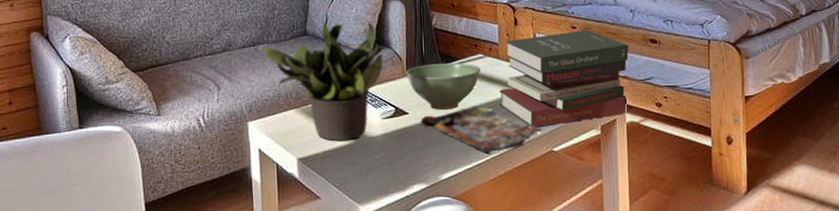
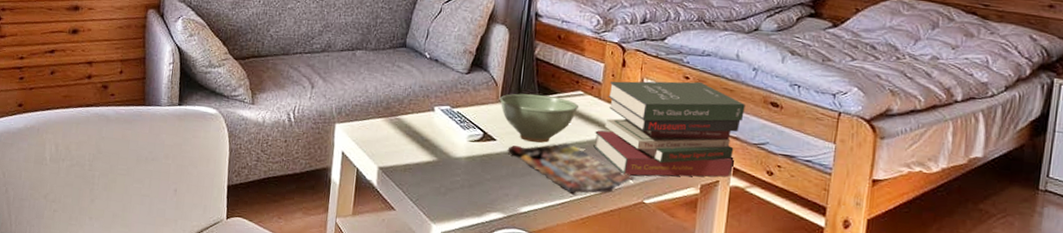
potted plant: present [258,19,385,142] -> none [356,35,482,157]

